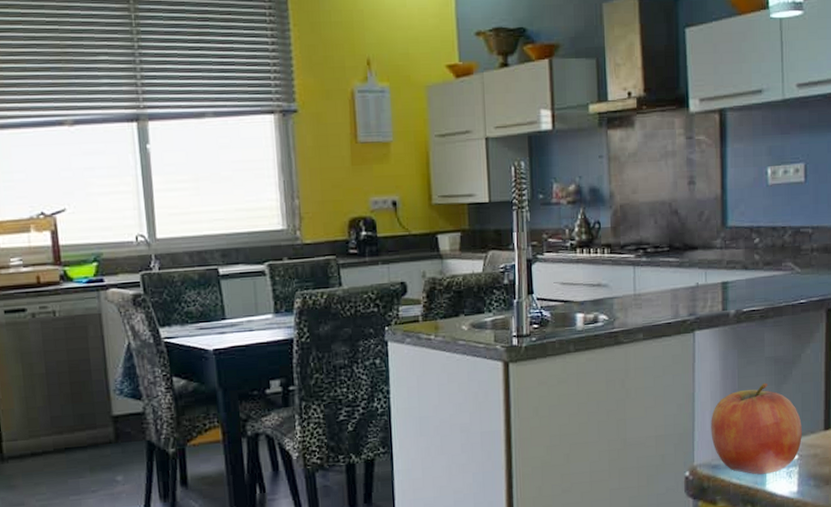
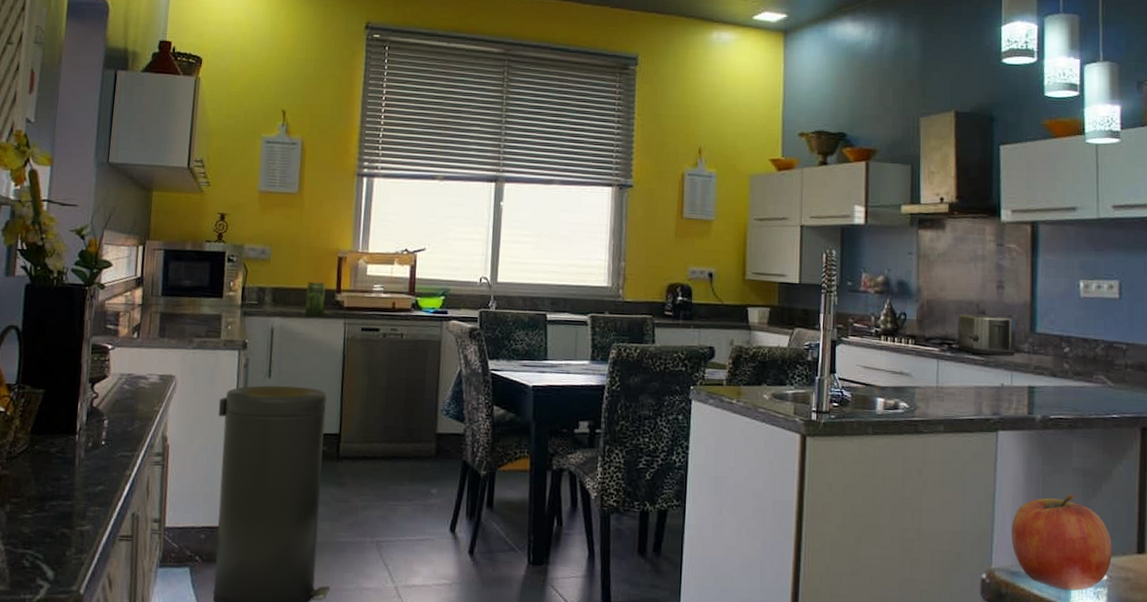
toaster: none [652,212,709,256] -> present [958,313,1016,356]

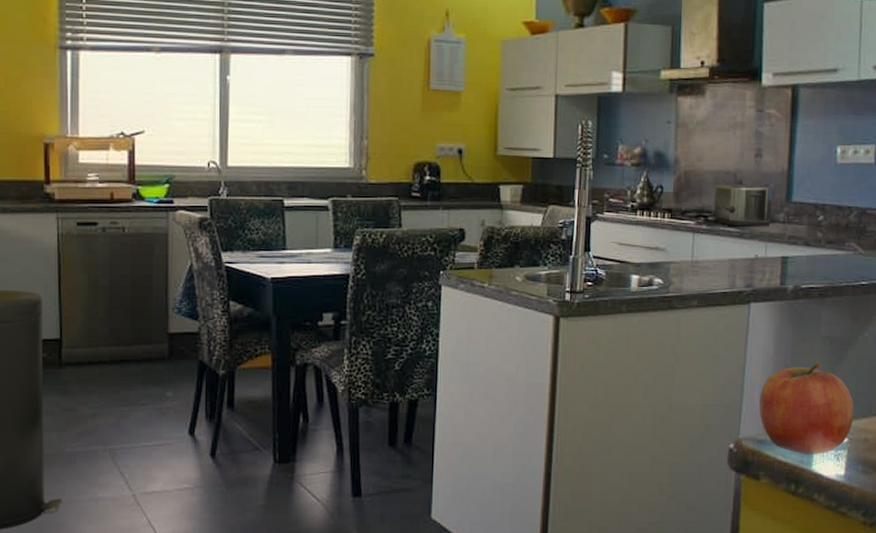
jar: present [305,281,326,317] -> none [10,172,33,212]

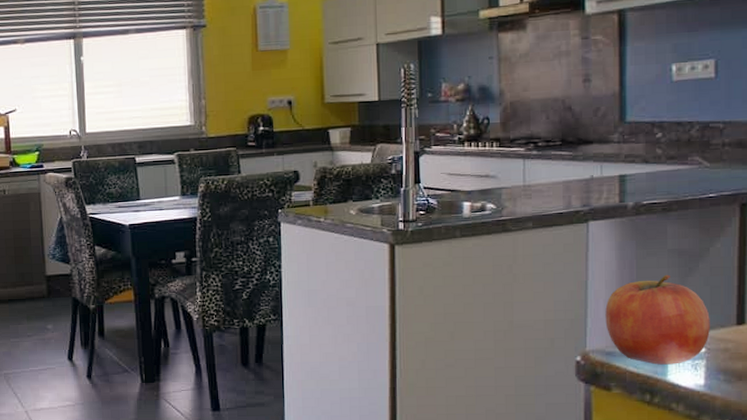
toaster: present [714,184,773,227] -> none [543,108,605,150]

